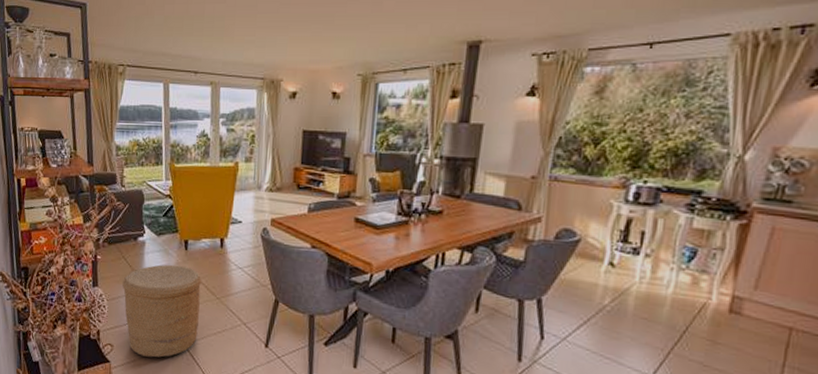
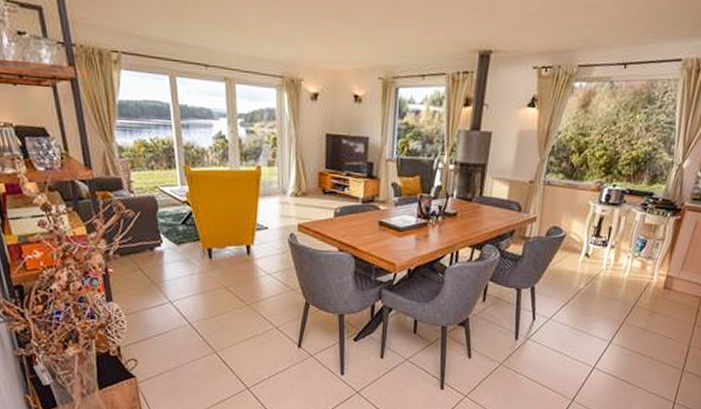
woven basket: present [122,264,201,358] -> none [141,274,229,368]

